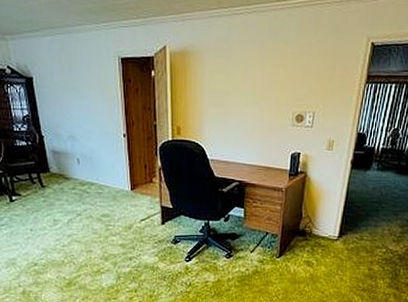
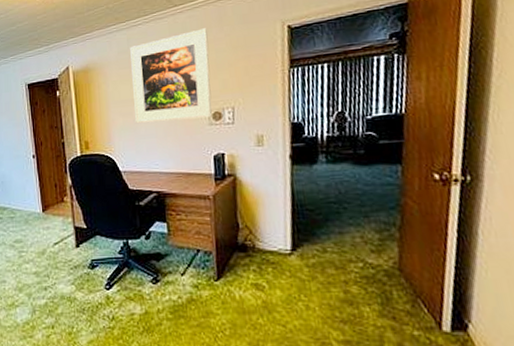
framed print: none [227,30,303,119] -> present [130,28,212,123]

